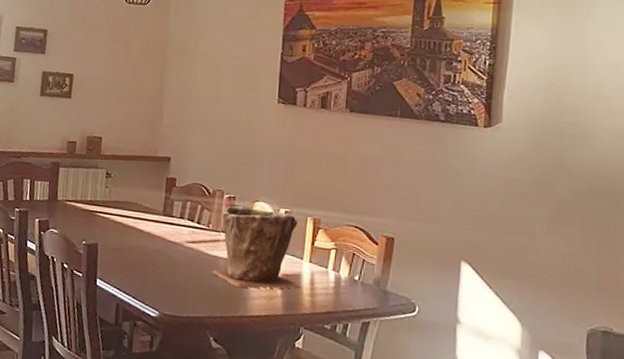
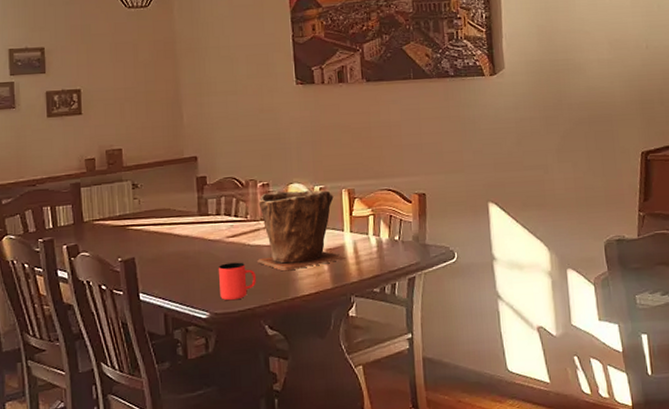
cup: none [171,267,209,306] -> present [218,262,256,301]

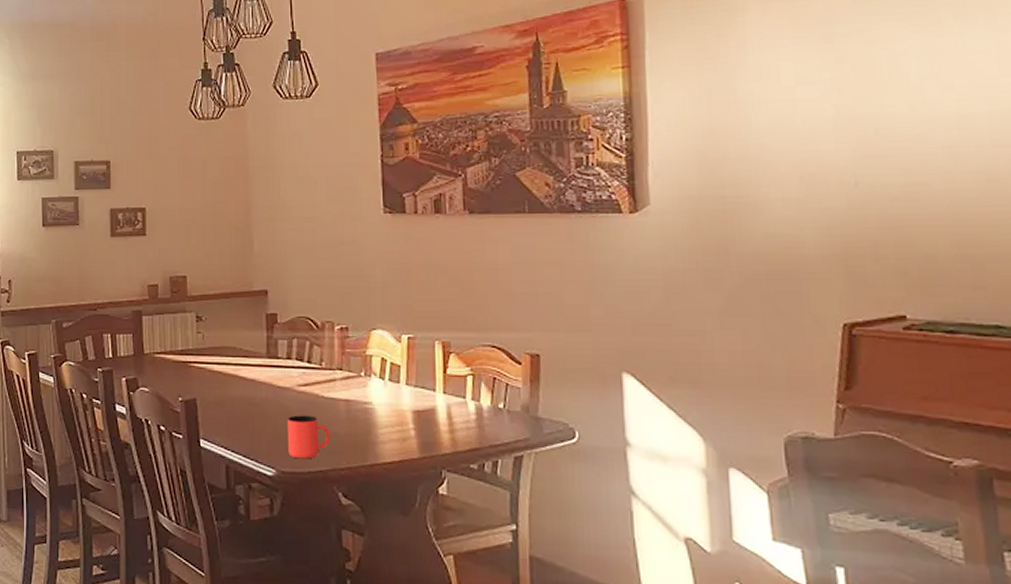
plant pot: present [258,190,345,271] -> none [332,336,436,432]

